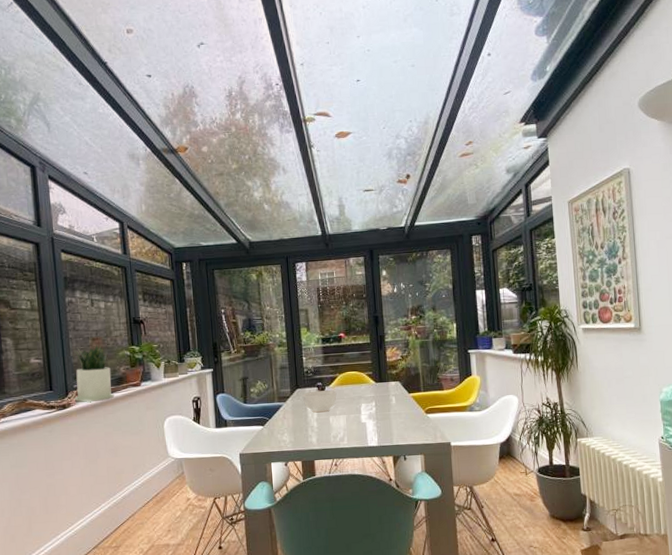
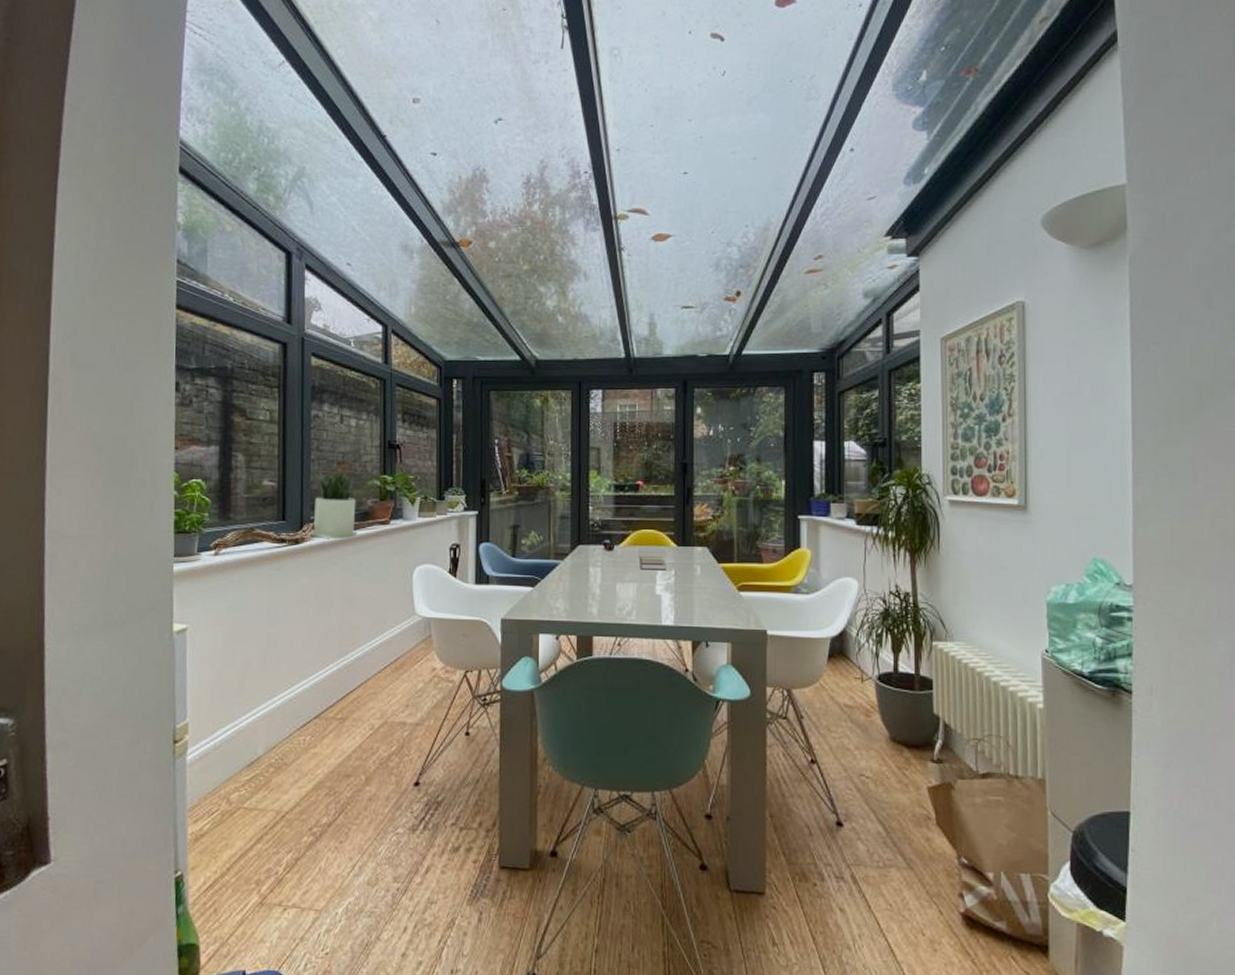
bowl: present [302,390,337,413] -> none [585,550,628,577]
books: none [344,385,369,404] -> present [637,547,668,570]

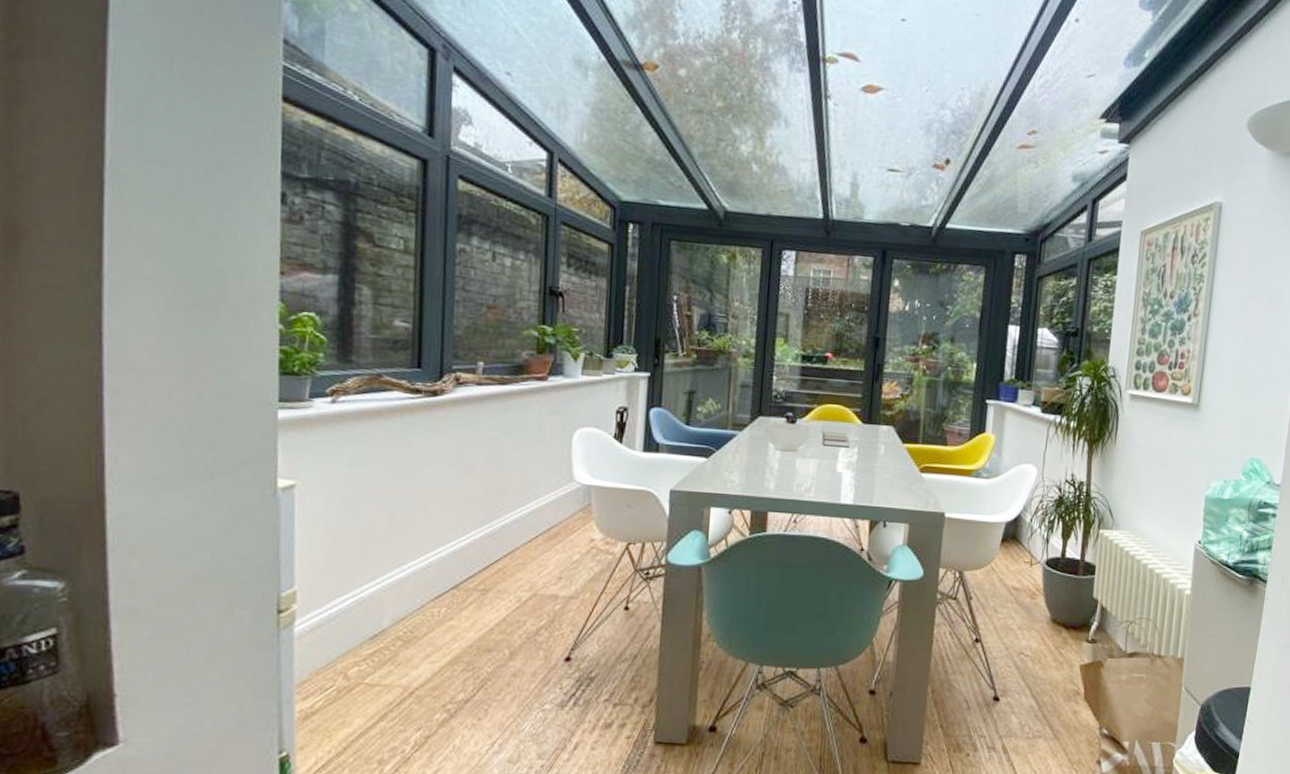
planter: present [309,470,358,539] -> none [450,313,509,394]
bowl: none [585,550,628,577] -> present [765,422,811,452]

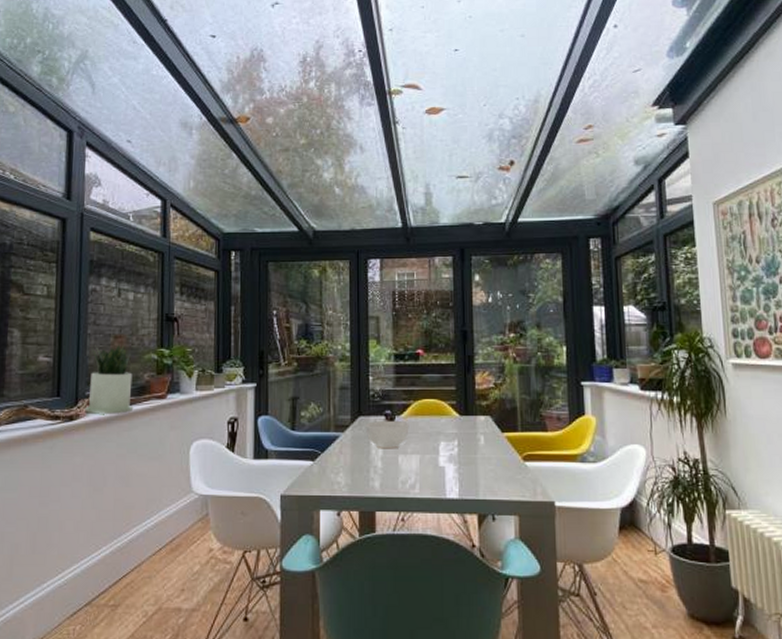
planter: none [450,313,509,394] -> present [84,344,134,415]
books: present [820,422,852,448] -> none [419,417,450,441]

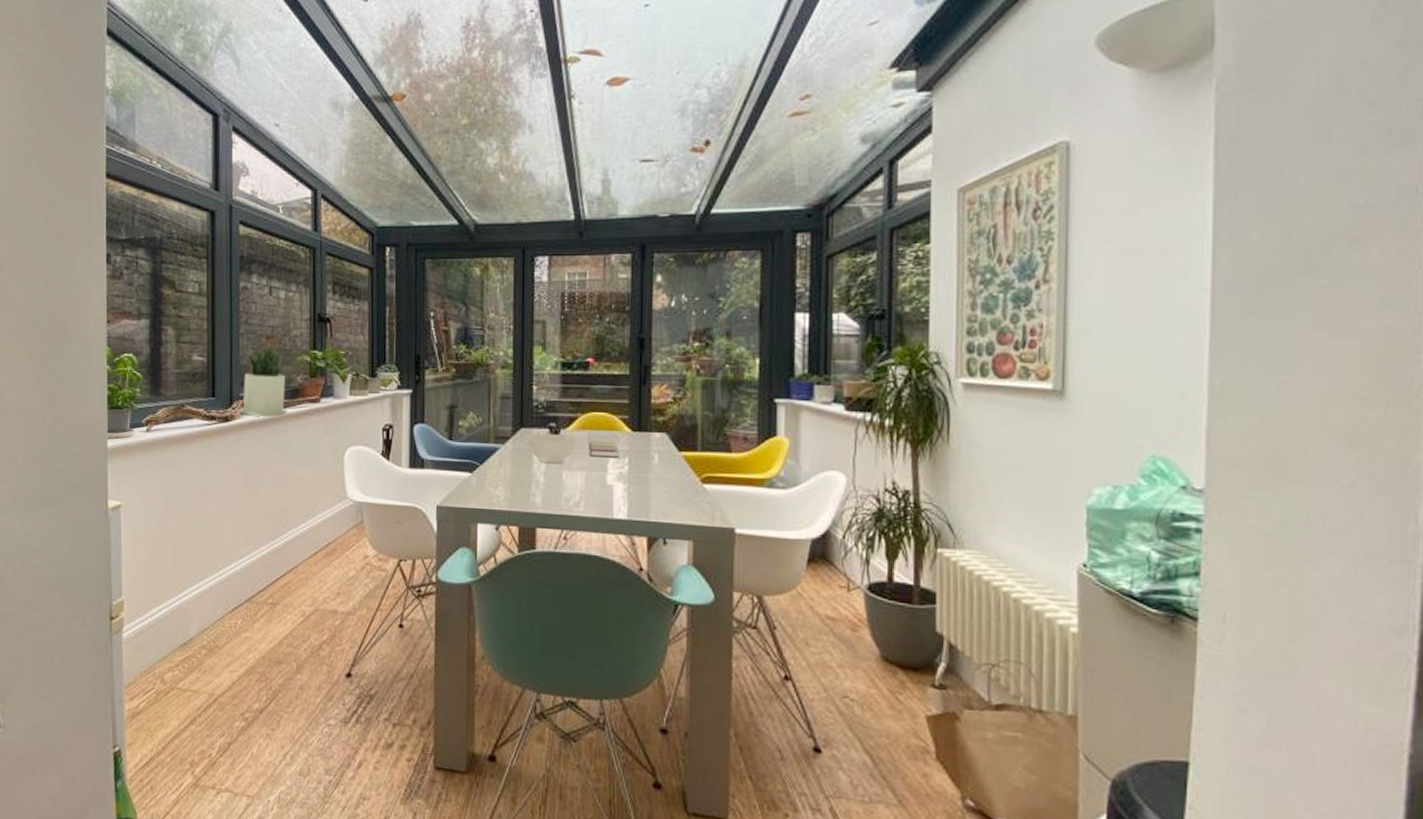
books: none [419,417,450,441] -> present [586,431,621,458]

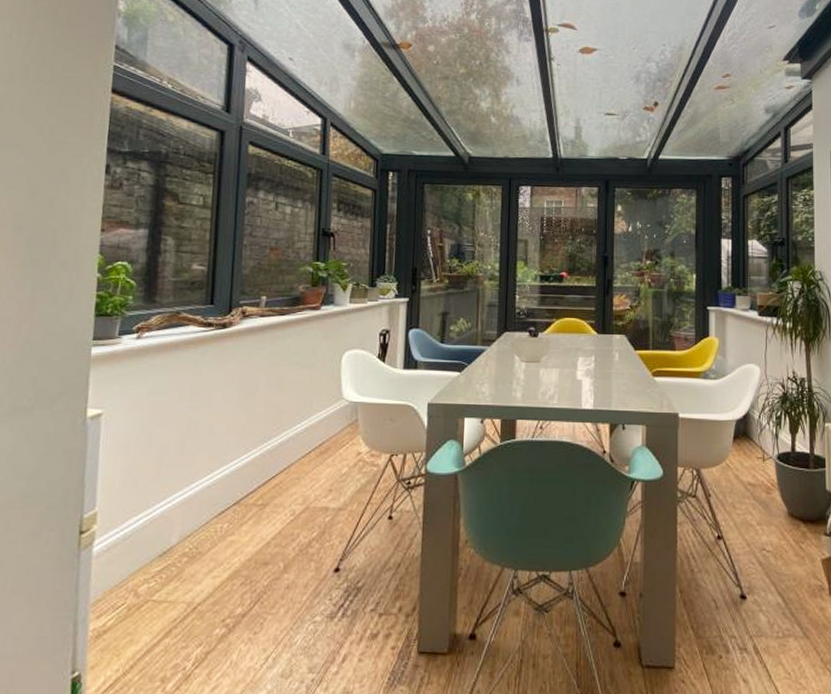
planter: present [238,344,288,418] -> none [237,255,288,324]
books: present [586,431,621,458] -> none [560,334,589,357]

